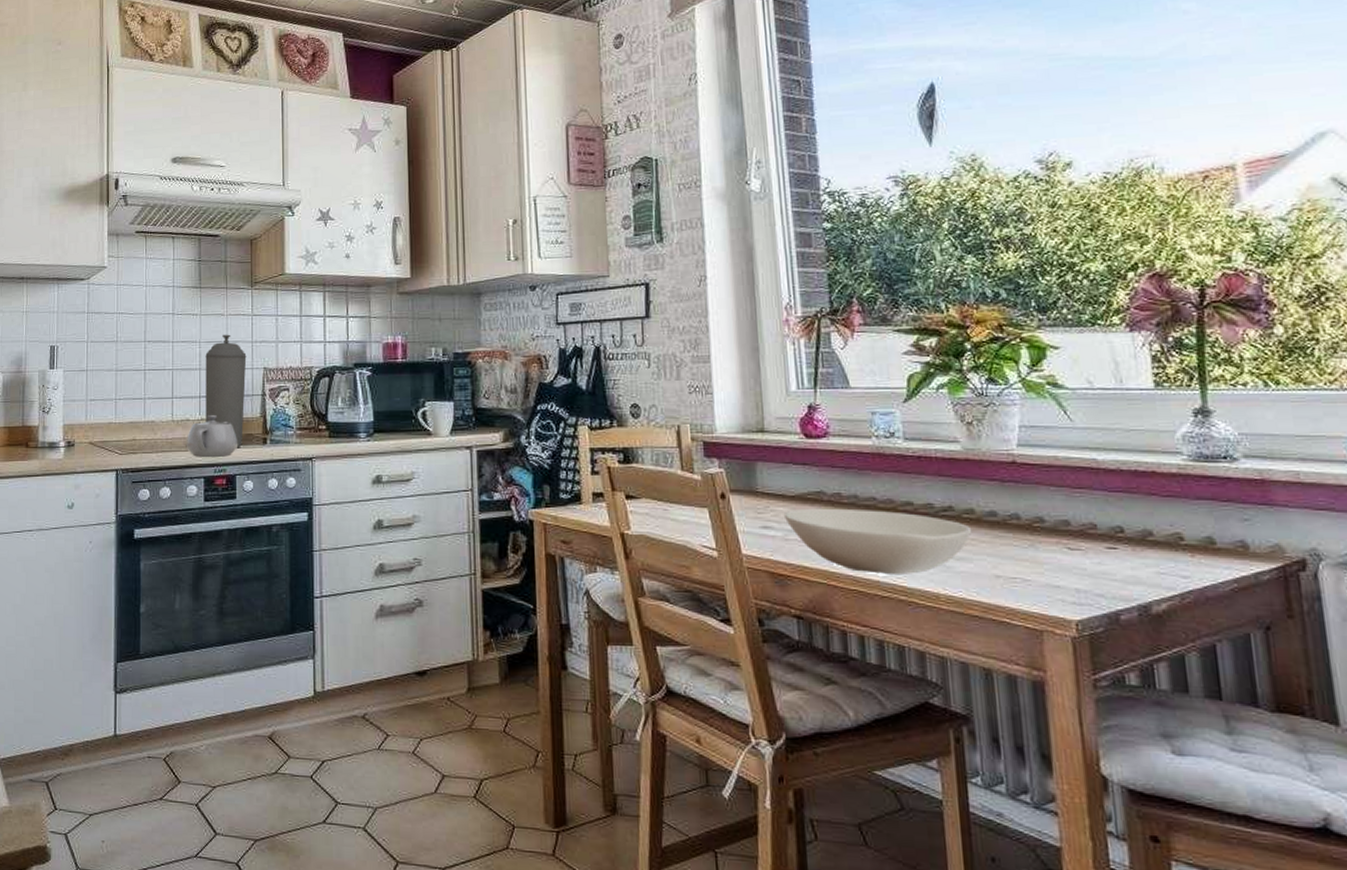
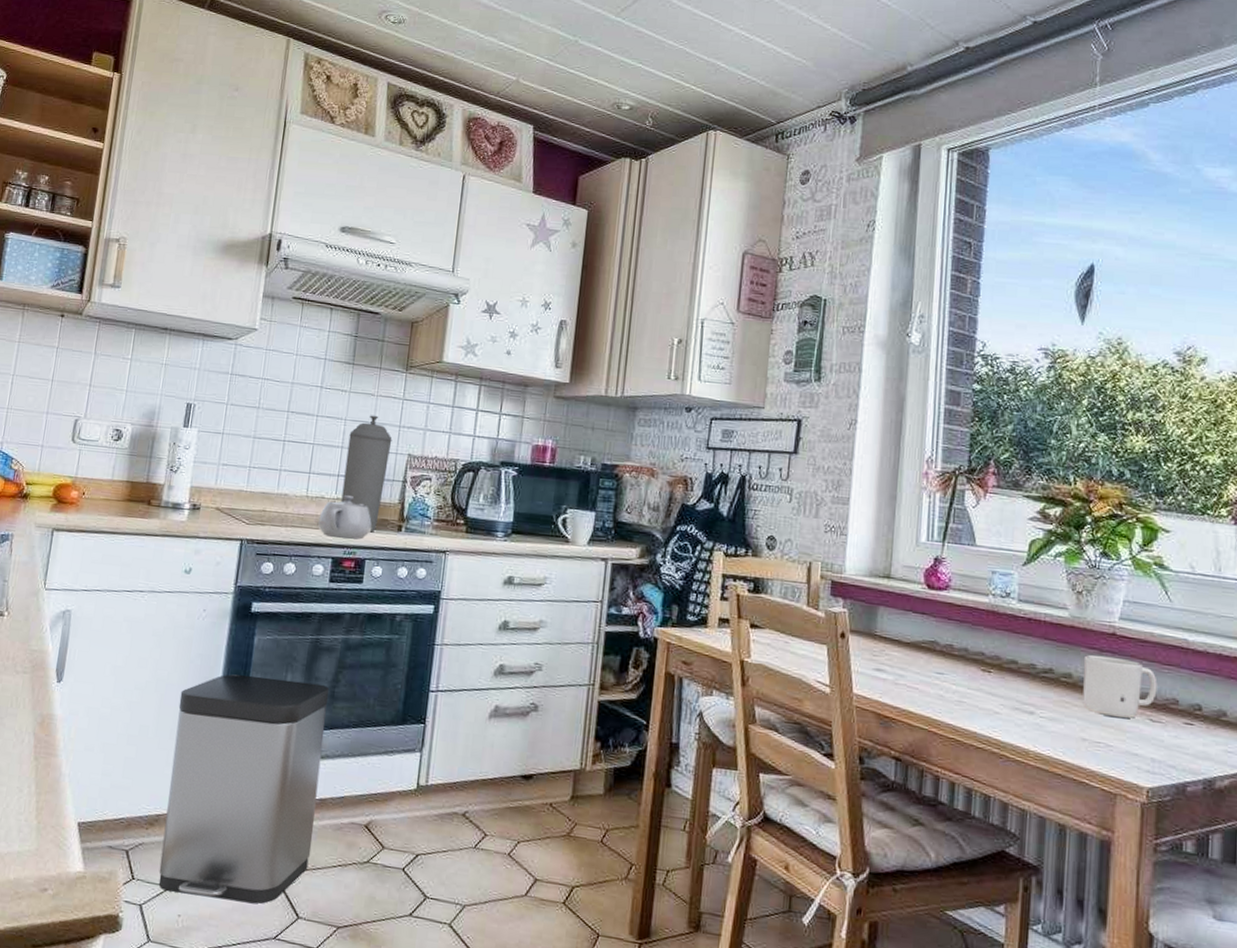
pedal bin: none [78,600,220,824] -> present [158,674,330,904]
bowl: present [785,508,973,576] -> none [898,655,1067,730]
mug: none [984,486,1071,550] -> present [1082,654,1158,719]

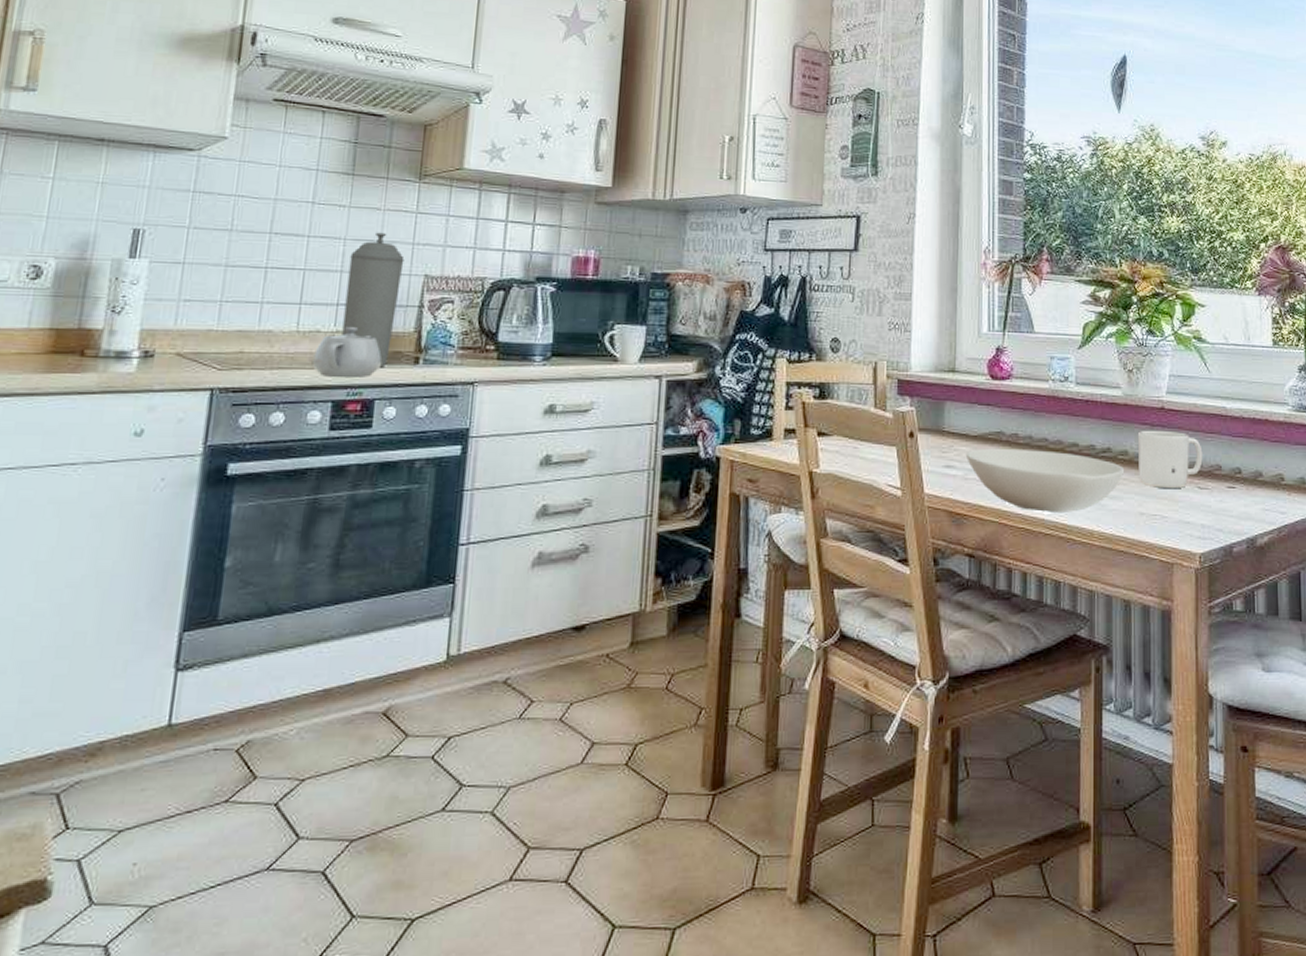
pedal bin: present [158,674,330,904] -> none [104,552,333,836]
bowl: none [898,655,1067,730] -> present [967,448,1125,514]

